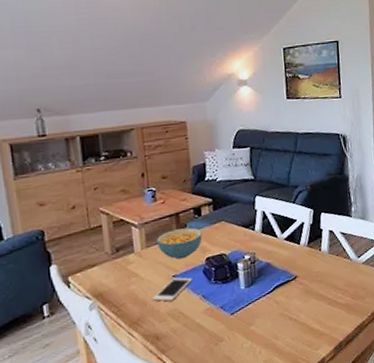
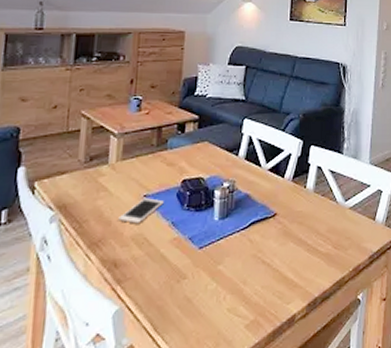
cereal bowl: present [156,227,202,260] -> none [133,144,182,178]

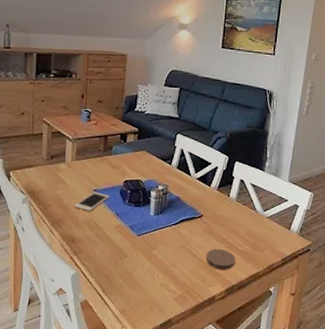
coaster: none [282,252,317,280] -> present [205,248,235,270]

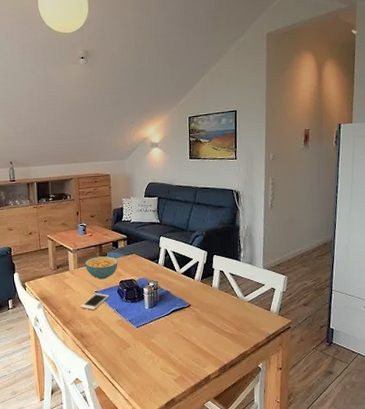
cereal bowl: none [84,149,125,177] -> present [85,256,118,280]
coaster: present [205,248,235,270] -> none [197,332,224,351]

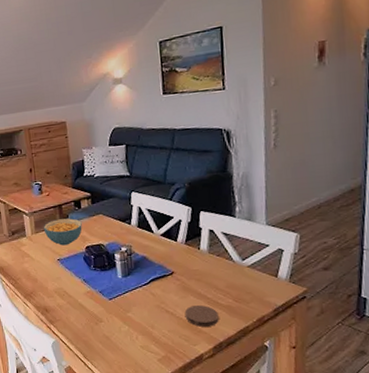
cell phone: present [80,293,109,310] -> none [42,261,74,281]
coaster: none [197,332,224,351] -> present [184,304,219,327]

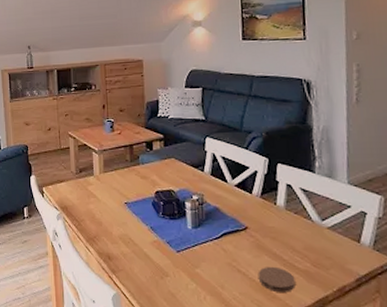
cereal bowl: present [43,218,82,246] -> none [112,160,153,188]

